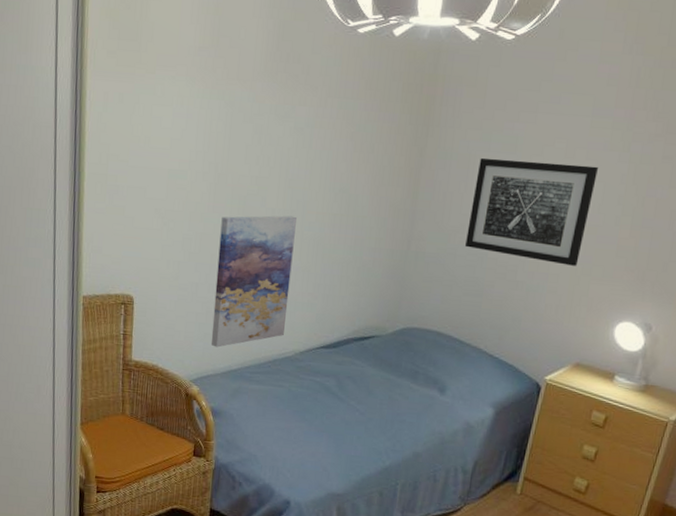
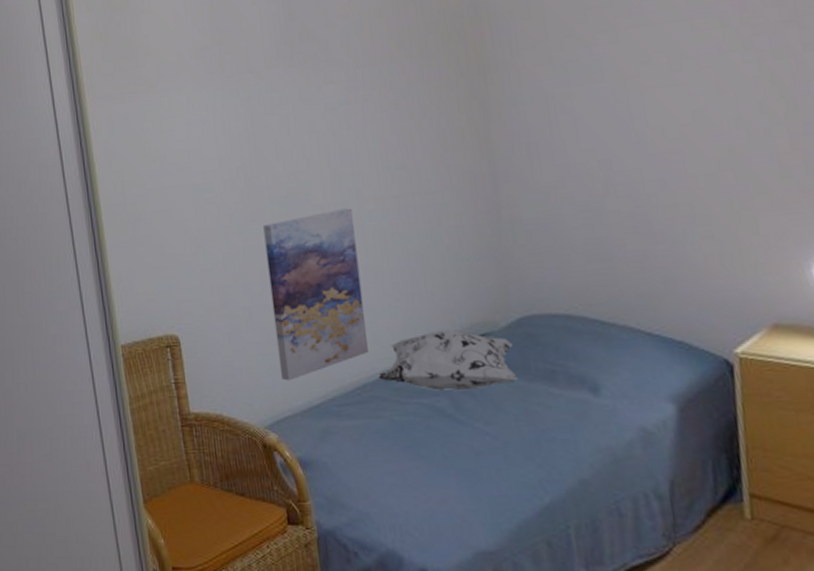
decorative pillow: none [287,327,393,376] -> present [378,329,518,391]
wall art: present [465,157,598,266] -> none [560,74,731,204]

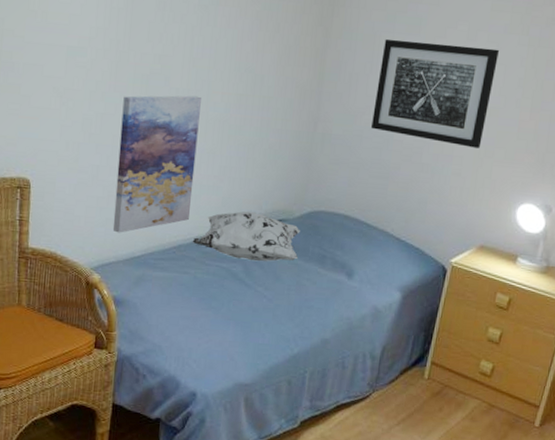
wall art: none [560,74,731,204] -> present [371,38,499,148]

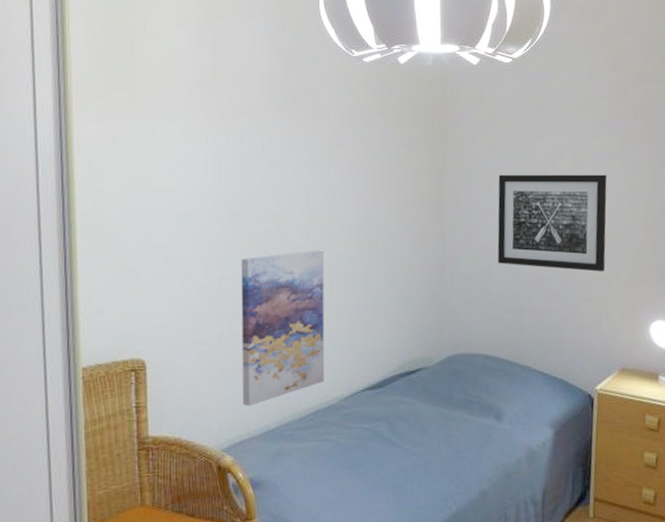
decorative pillow: present [192,211,300,262] -> none [330,363,443,417]

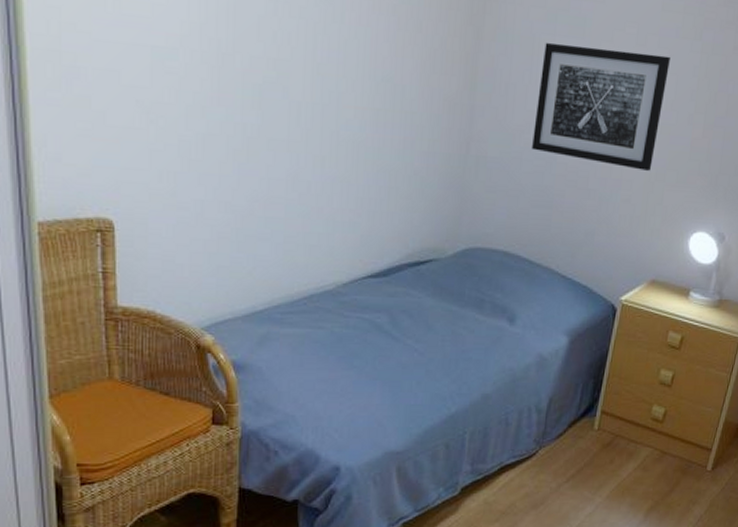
wall art: present [241,250,325,406] -> none [226,110,330,284]

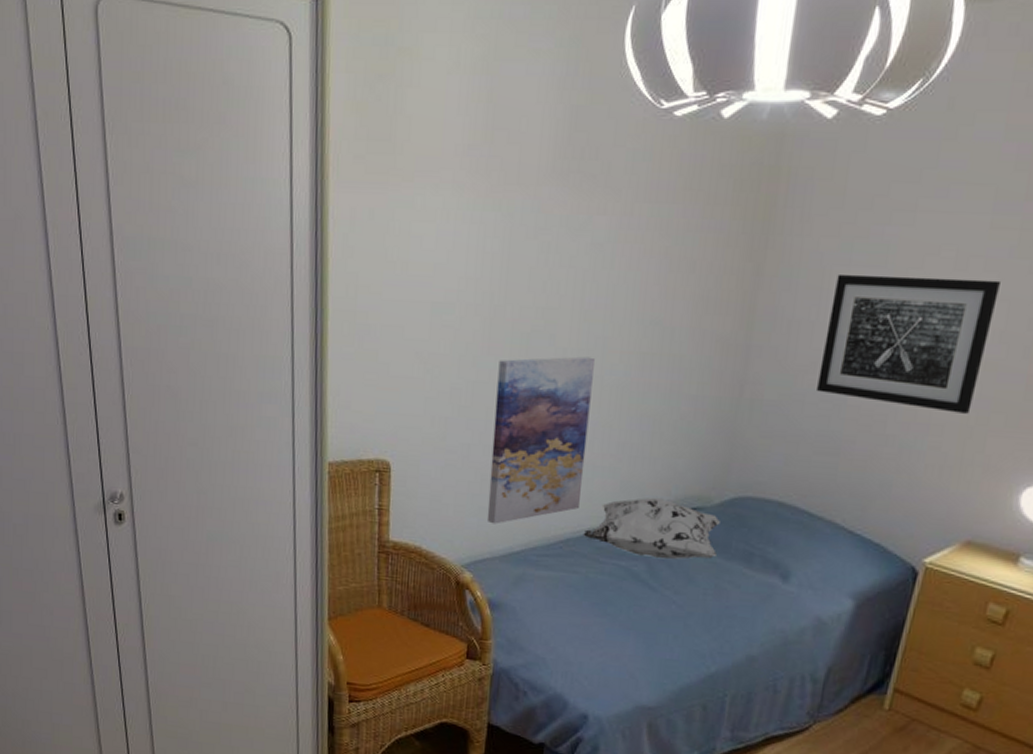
wall art: none [226,110,330,284] -> present [486,356,595,525]
decorative pillow: none [326,250,454,310] -> present [583,497,720,559]

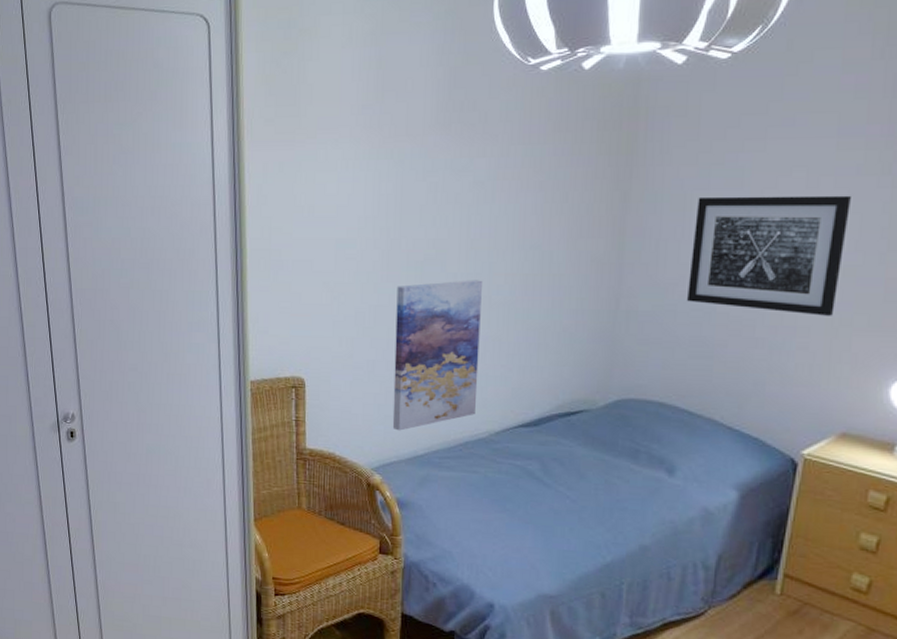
decorative pillow: present [583,497,720,559] -> none [480,402,606,458]

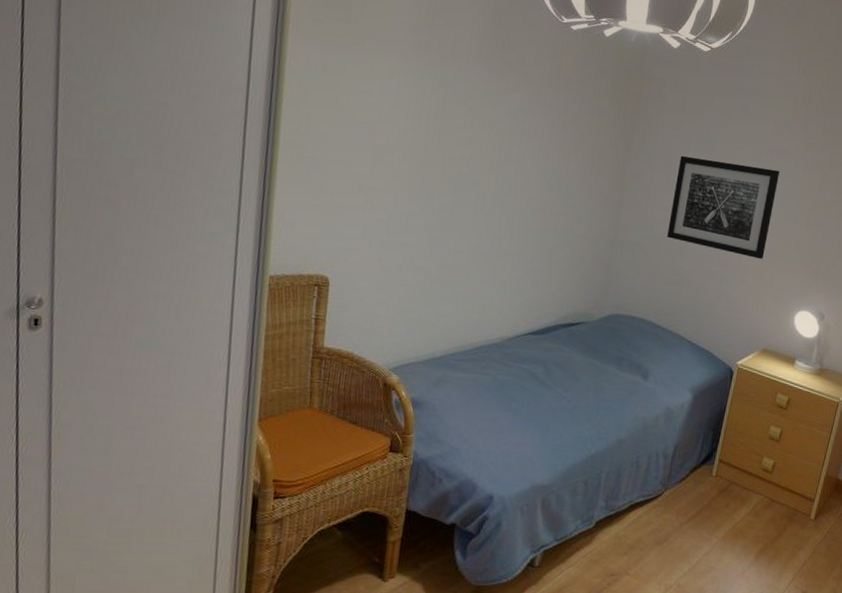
wall art: present [392,280,482,431] -> none [413,197,508,334]

